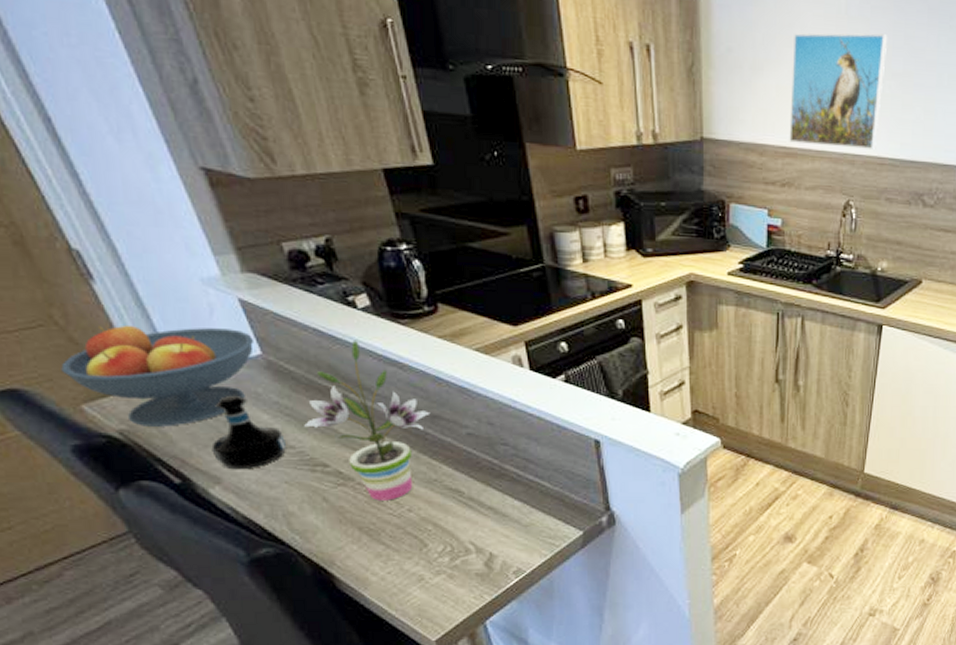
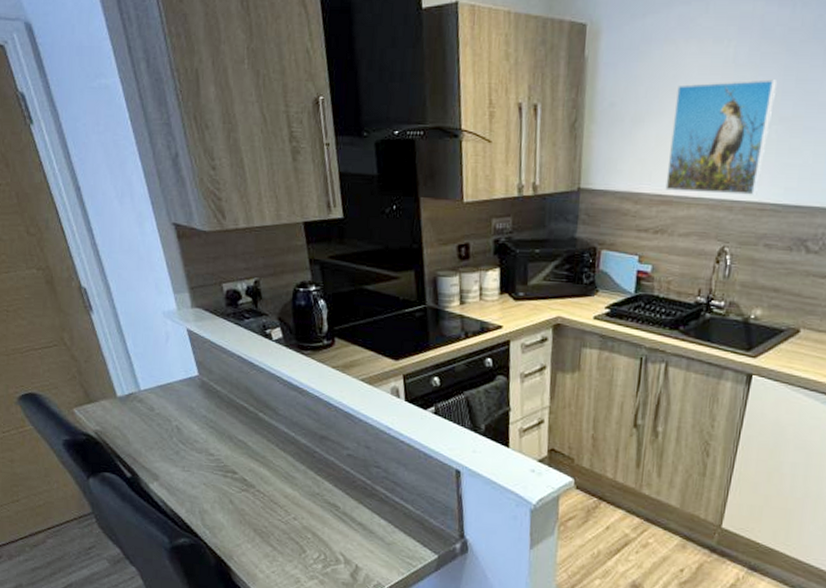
fruit bowl: present [61,325,254,427] -> none [64,347,194,430]
tequila bottle: present [211,395,286,470] -> none [155,407,208,470]
potted plant: present [304,340,430,501] -> none [223,366,320,508]

